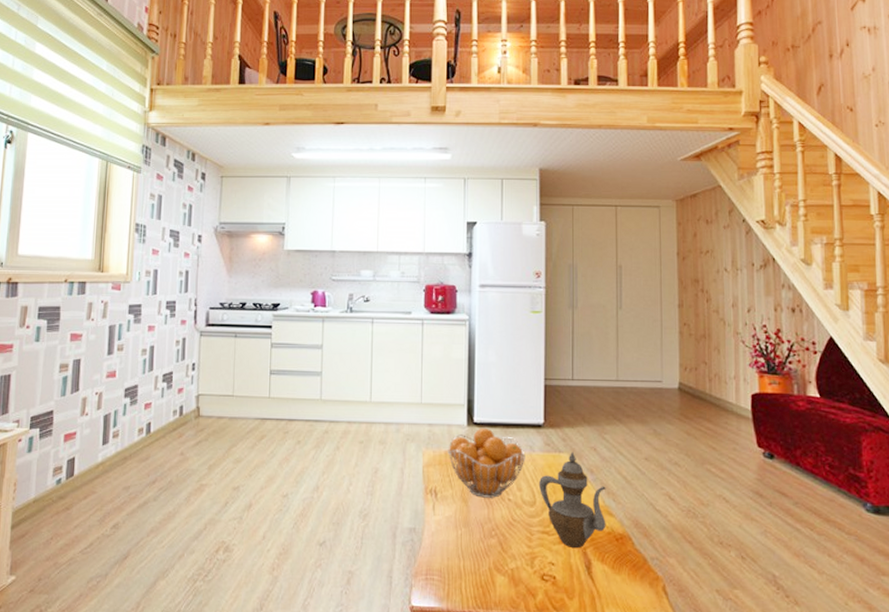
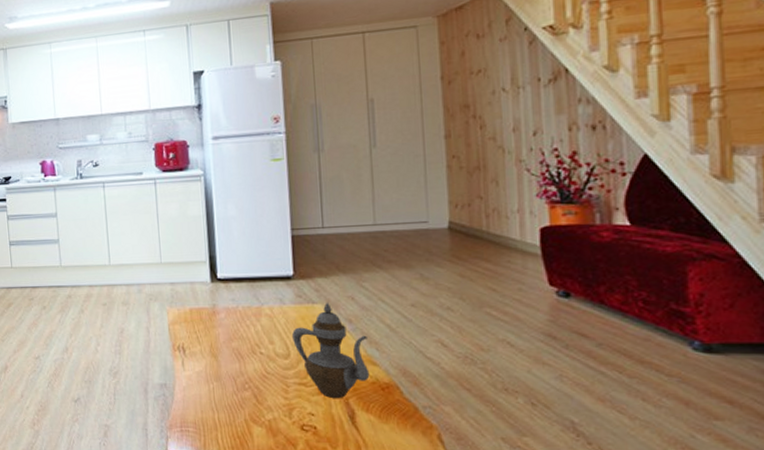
fruit basket: present [448,427,525,498] -> none [192,283,276,352]

